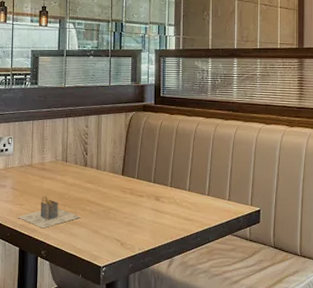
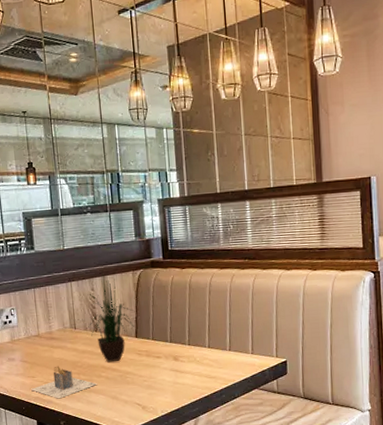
potted plant: none [79,110,124,197] -> present [88,271,135,363]

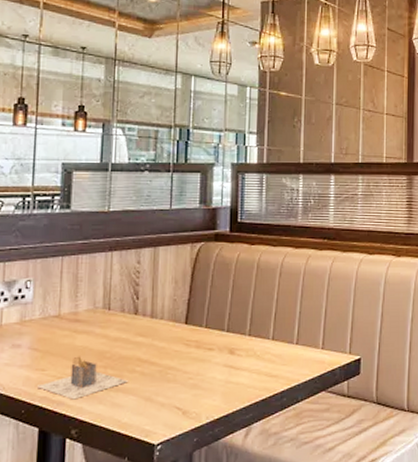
potted plant: present [88,271,135,363] -> none [126,241,188,354]

